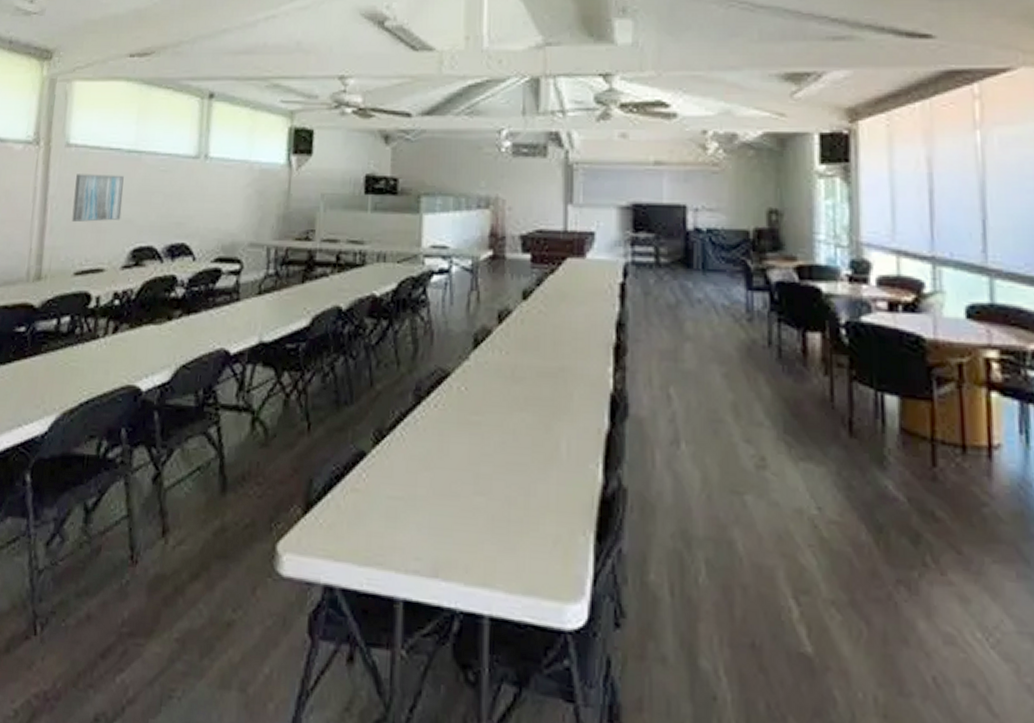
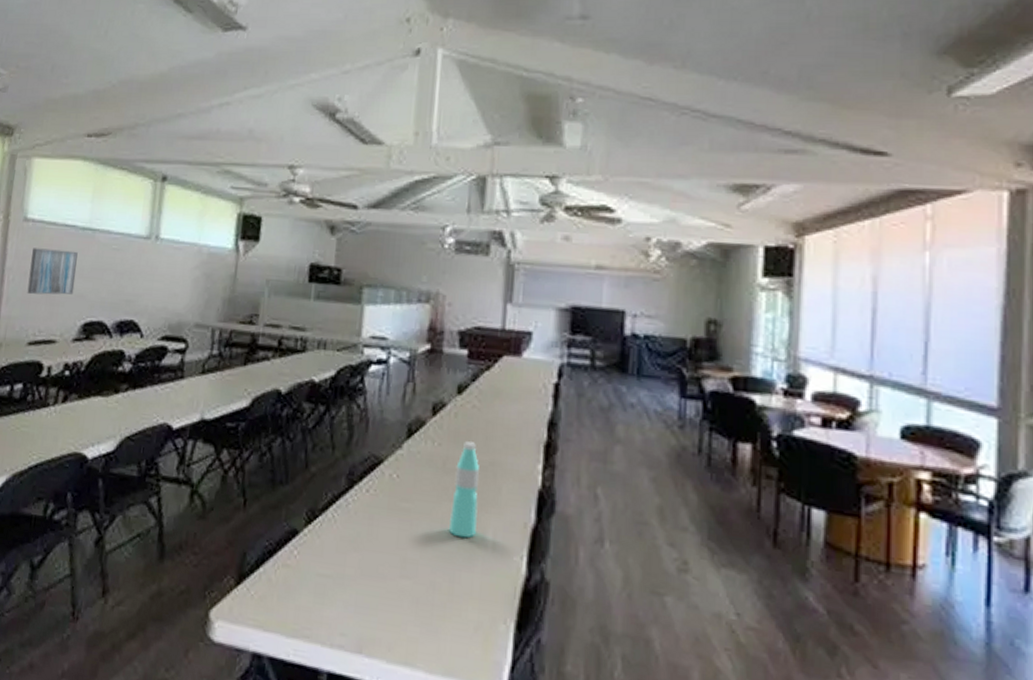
water bottle: none [522,348,551,449] -> present [449,441,479,538]

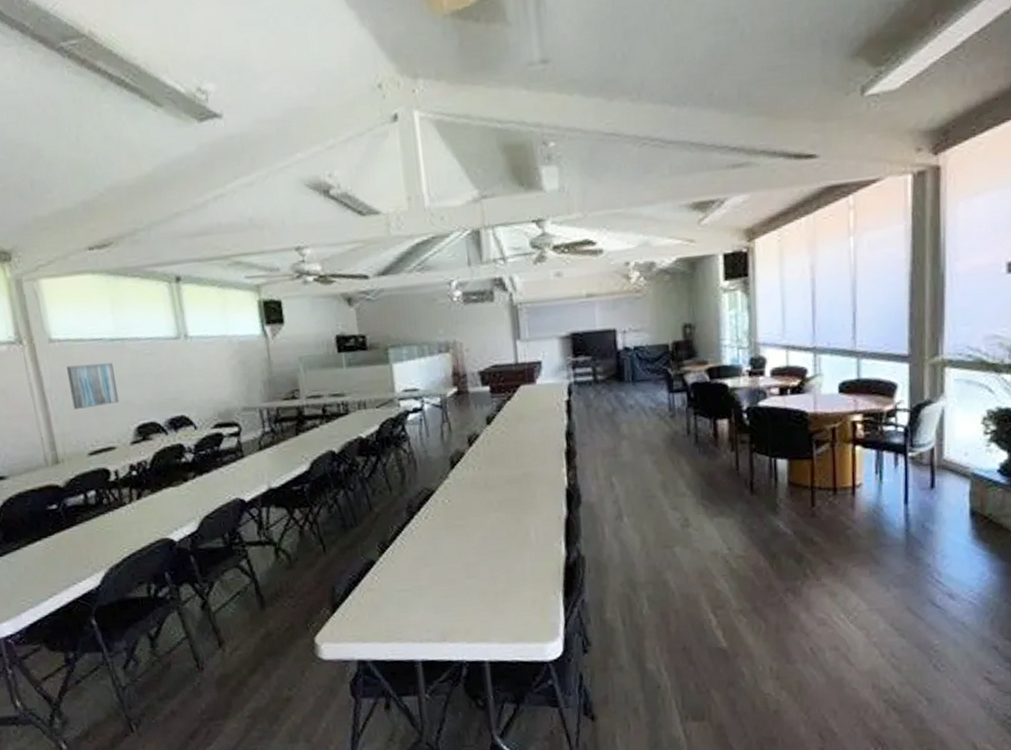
water bottle: present [449,441,479,538] -> none [496,461,521,538]

